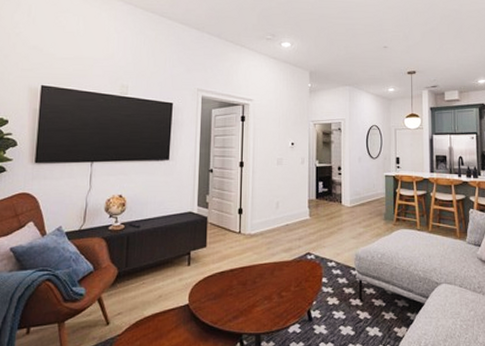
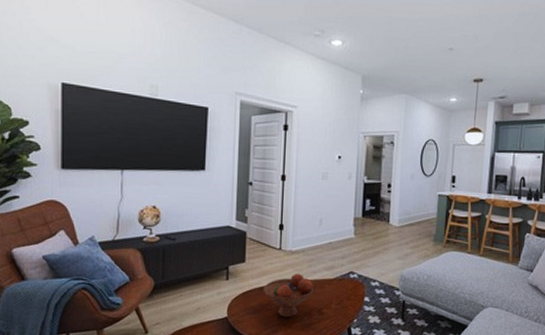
fruit bowl: none [224,256,273,303] -> present [263,273,314,318]

